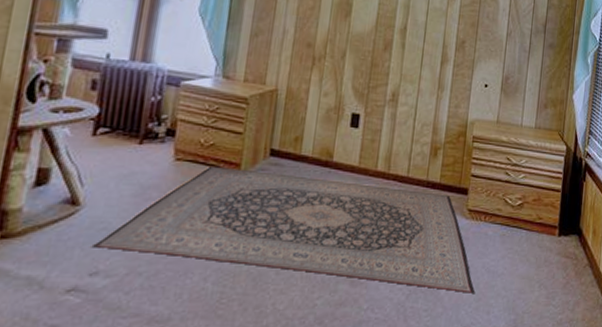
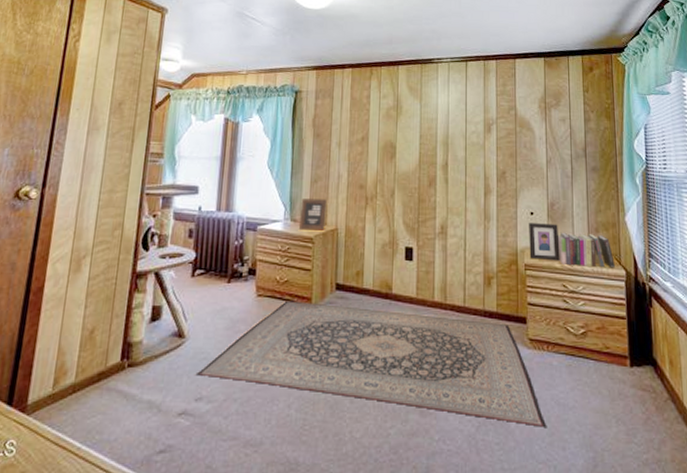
picture frame: none [232,53,268,91] -> present [299,198,327,231]
picture frame: none [478,95,510,135] -> present [529,223,560,261]
books: none [506,106,559,144] -> present [557,232,616,268]

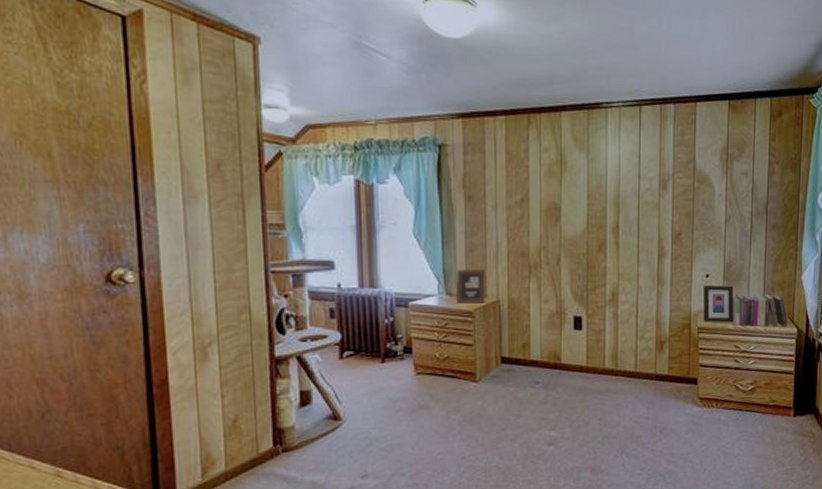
area rug: present [195,300,547,429] -> none [358,376,713,475]

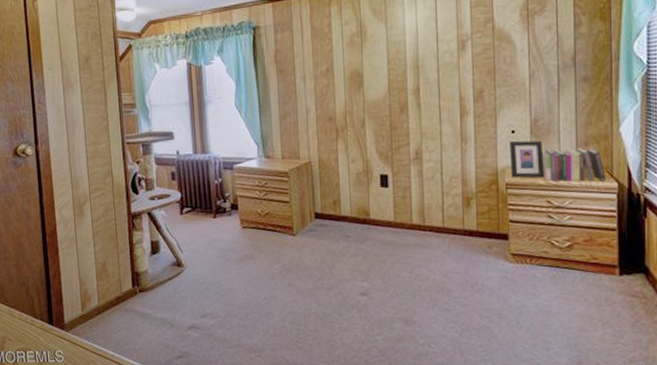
picture frame: present [456,270,486,304] -> none [272,134,299,166]

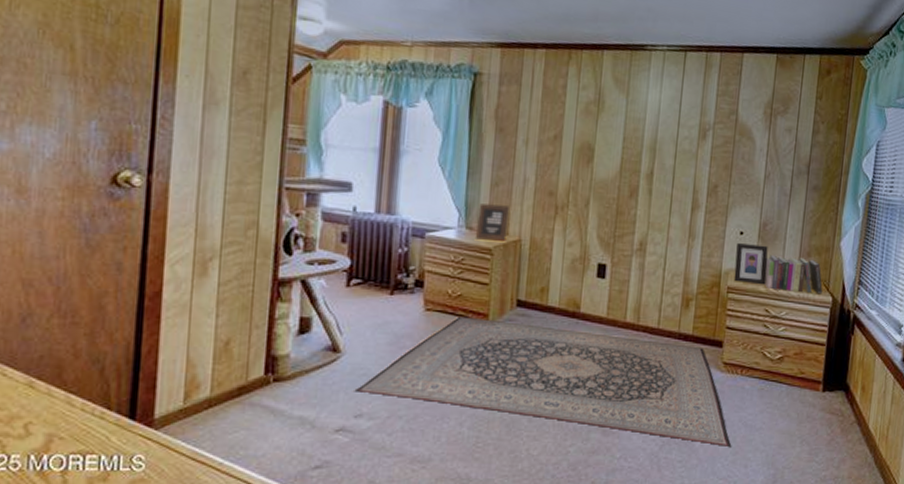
area rug: none [197,230,531,332] -> present [354,316,732,448]
picture frame: none [272,134,299,166] -> present [476,203,509,241]

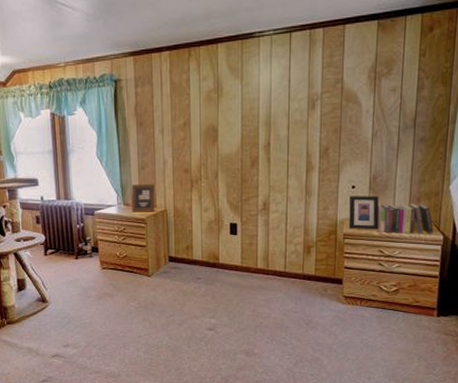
area rug: present [354,316,732,448] -> none [60,271,356,364]

